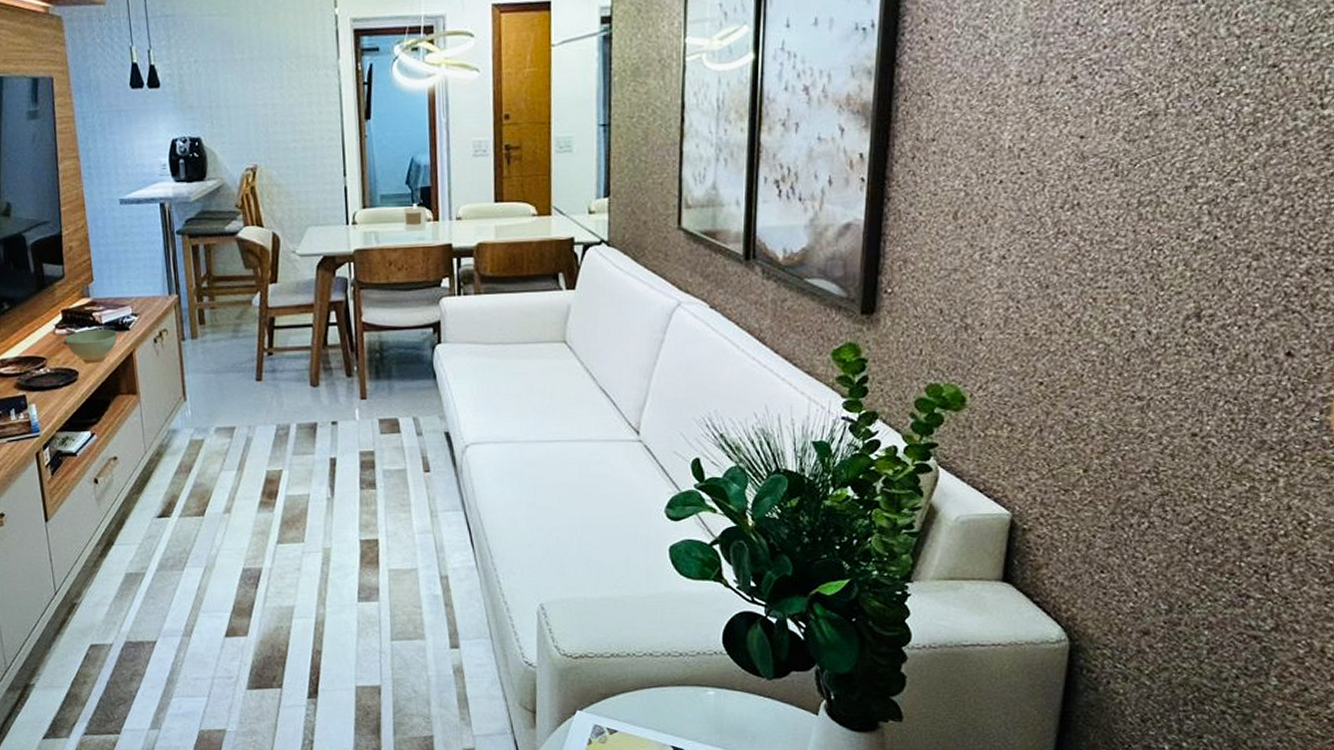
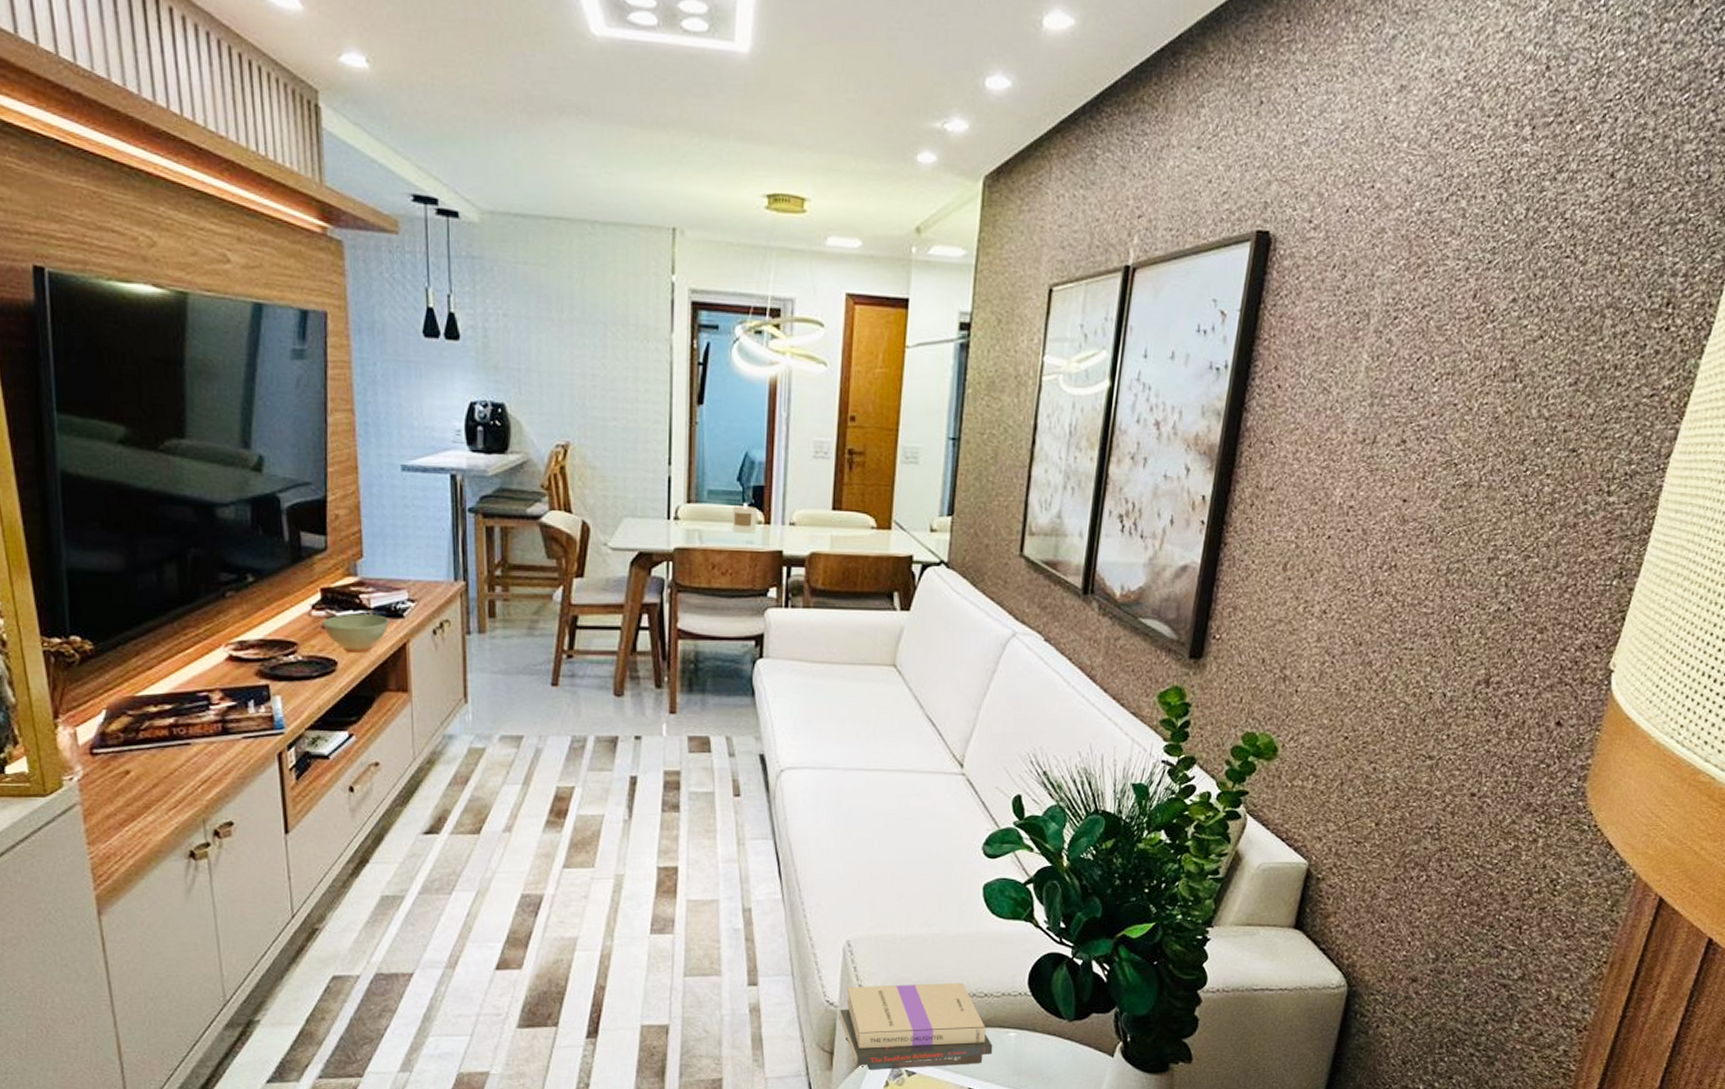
books: none [539,643,693,728] -> present [840,983,993,1070]

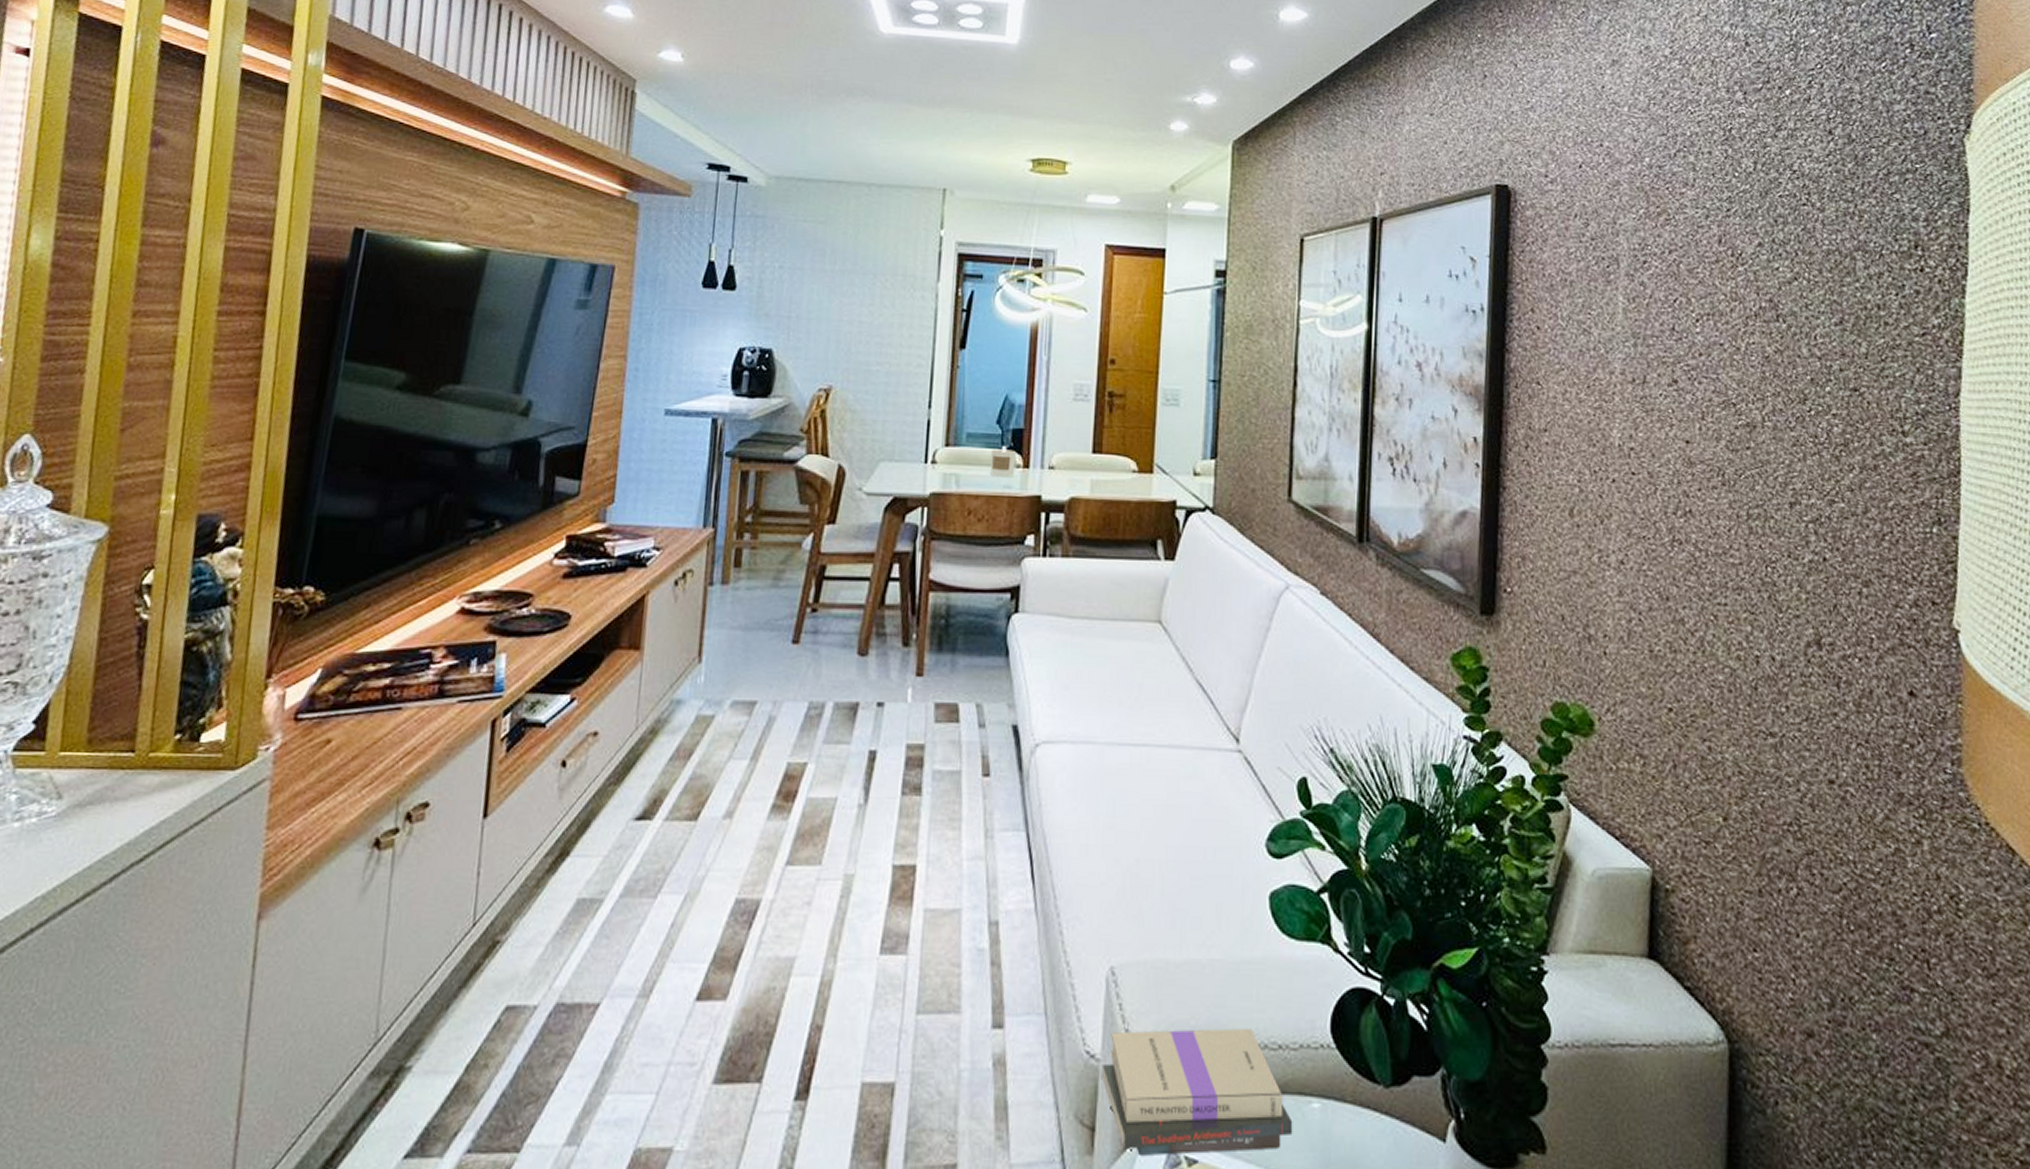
bowl: present [321,614,390,654] -> none [561,563,632,607]

